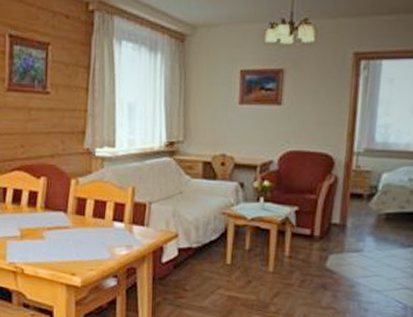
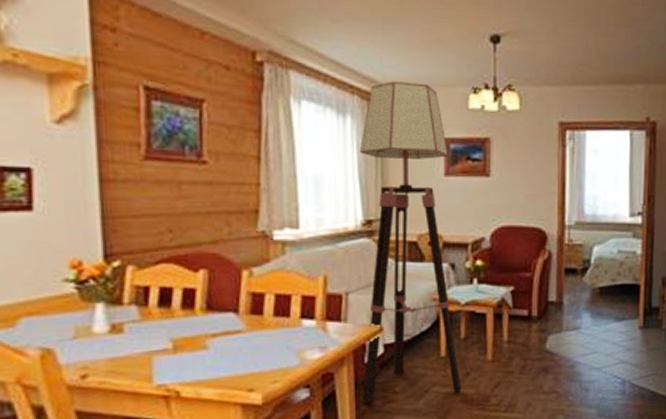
floor lamp: none [157,21,244,298] -> present [359,81,462,405]

